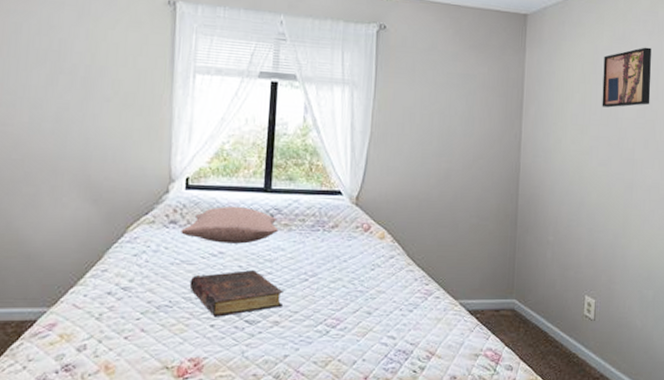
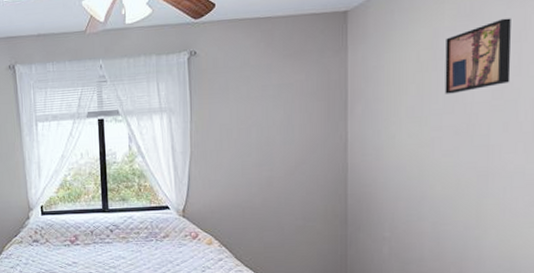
pillow: present [181,207,279,244] -> none [42,226,118,255]

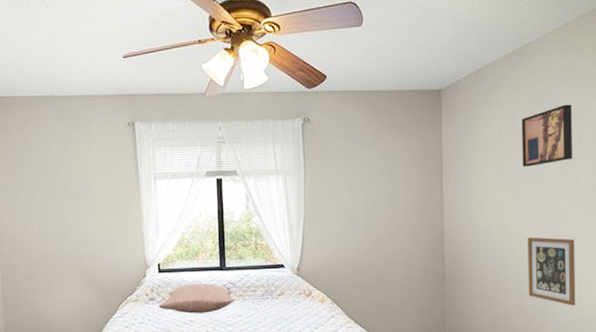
pillow: none [42,226,118,255] -> present [158,284,235,314]
picture frame: none [447,173,508,250] -> present [528,237,576,306]

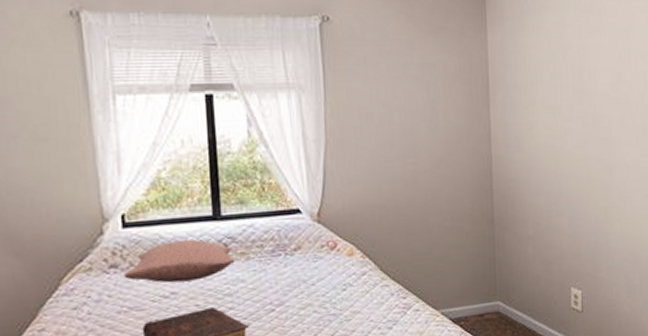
wall art: present [522,104,573,167] -> none [572,14,624,85]
picture frame: present [528,237,576,306] -> none [580,166,629,243]

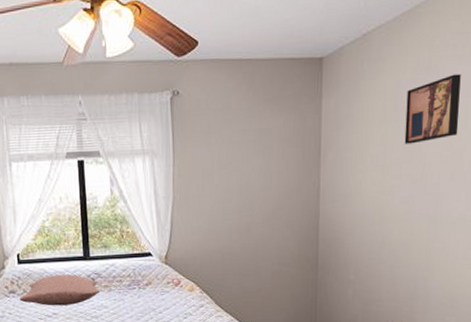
wall art: none [572,14,624,85] -> present [404,74,461,144]

